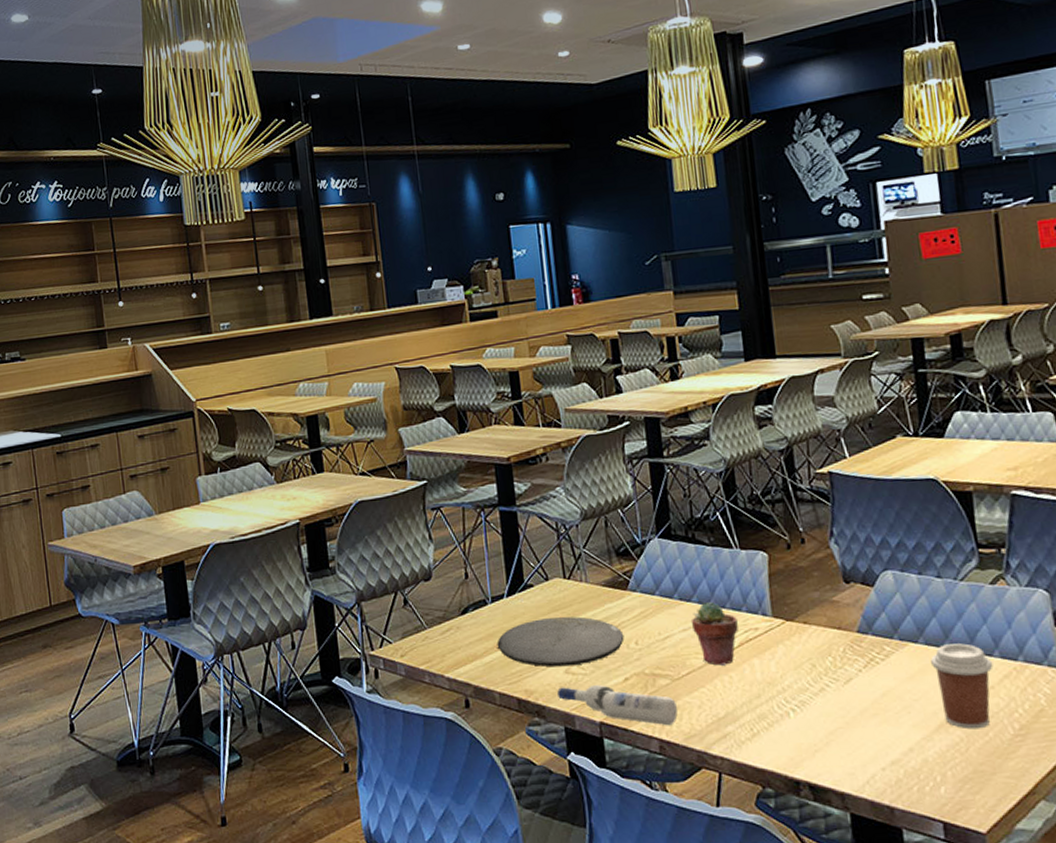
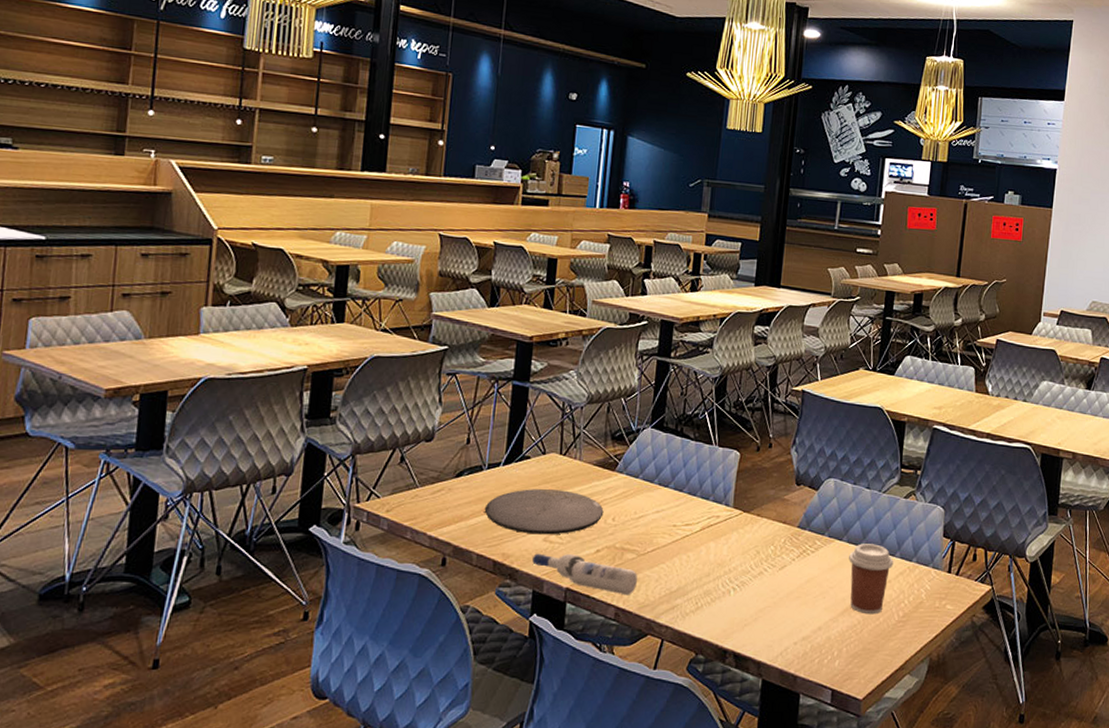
potted succulent: present [690,602,738,666] -> none [664,489,704,546]

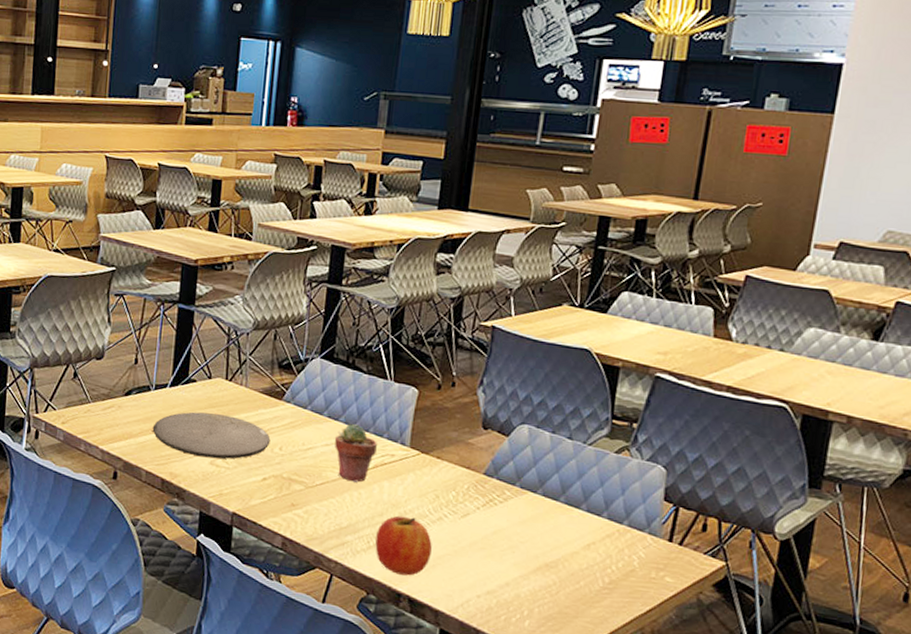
water bottle: present [532,553,638,596] -> none [199,476,306,527]
potted succulent: none [664,489,704,546] -> present [334,424,377,482]
apple: none [703,574,754,632] -> present [375,516,432,576]
coffee cup: present [849,544,894,615] -> none [544,498,600,577]

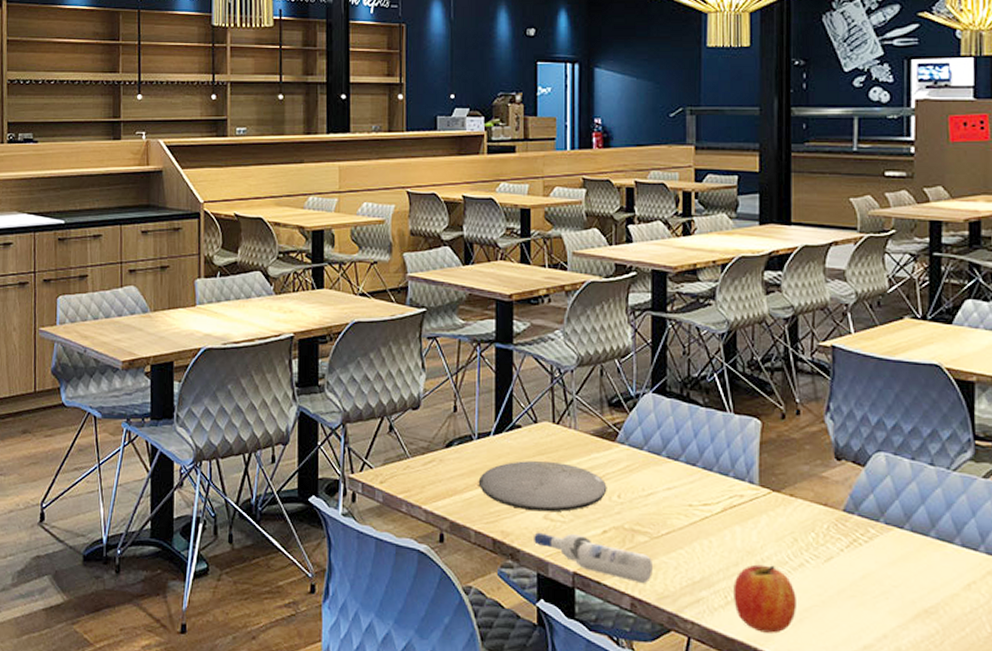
water bottle: none [199,476,306,527] -> present [534,532,652,584]
potted succulent: present [334,424,377,482] -> none [676,463,723,529]

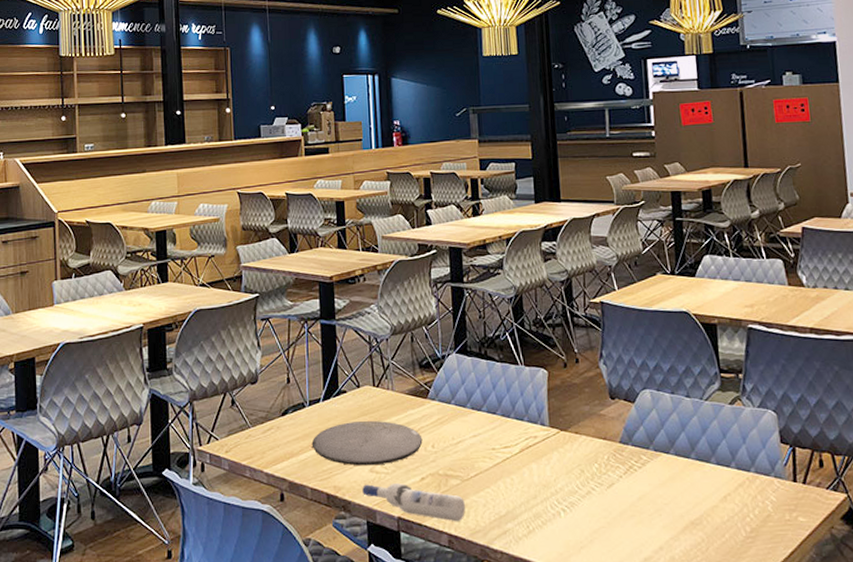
apple: present [733,564,796,633] -> none [534,495,587,555]

